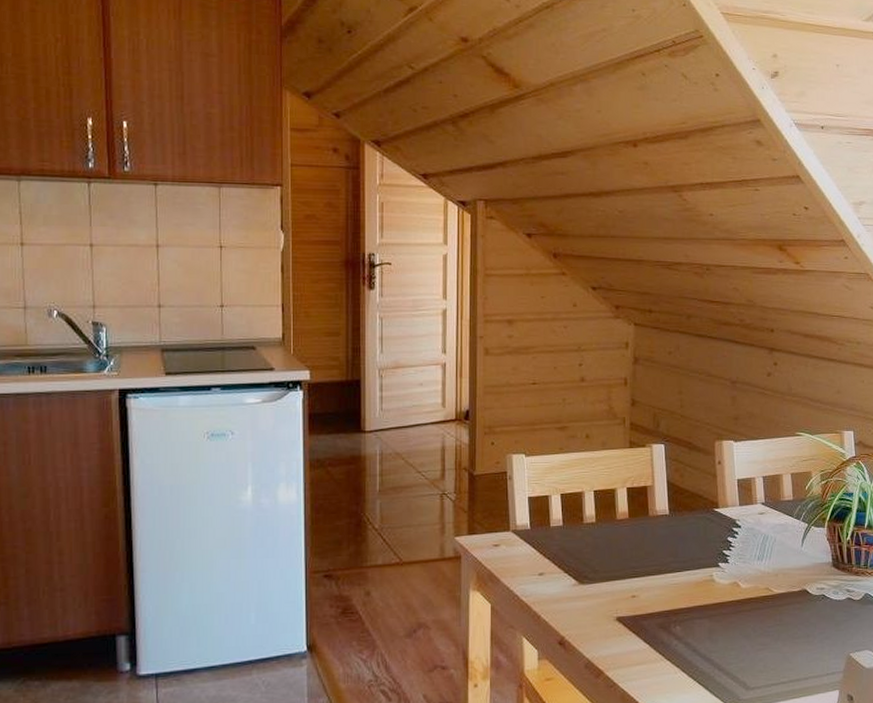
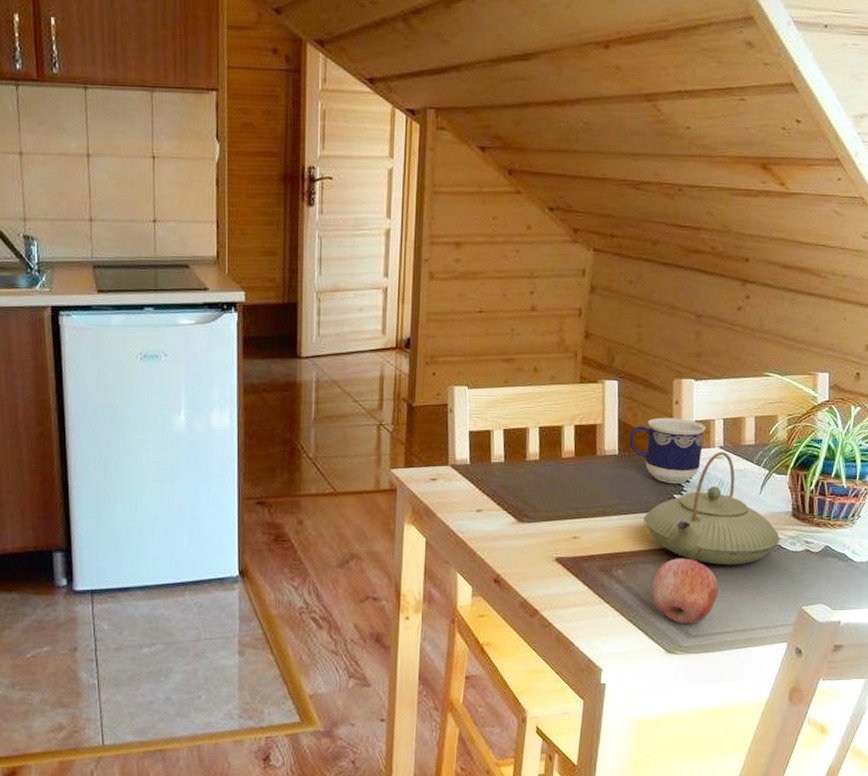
cup: none [678,477,748,541] -> present [629,417,706,484]
teapot: none [697,507,823,617] -> present [643,451,780,565]
fruit: none [709,612,771,676] -> present [651,558,719,623]

